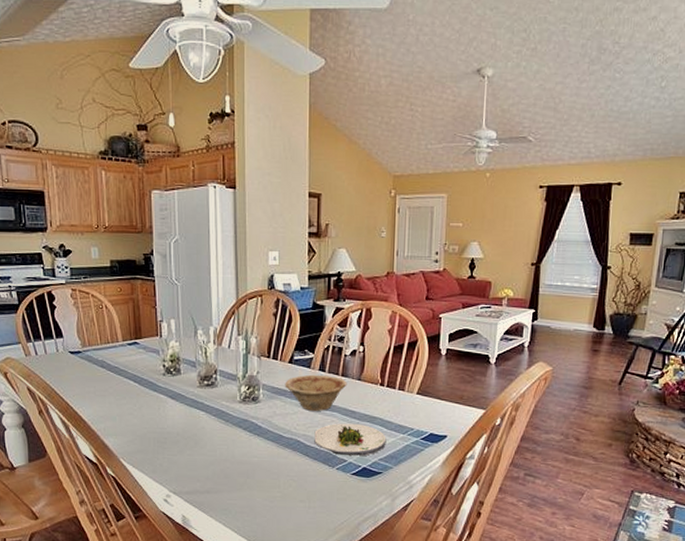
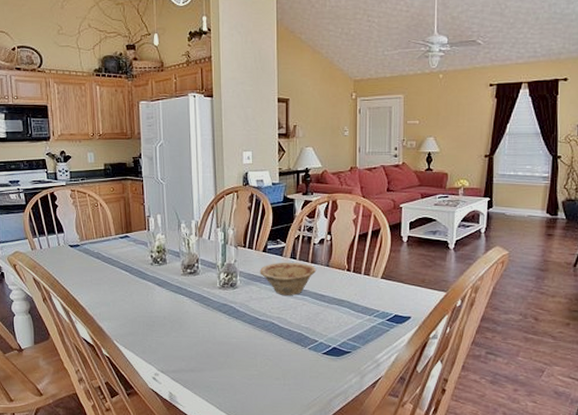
salad plate: present [314,423,386,456] -> none [287,306,354,336]

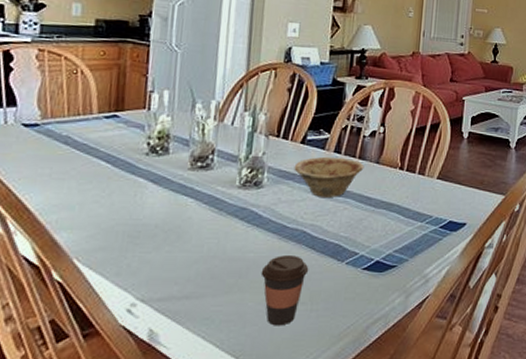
coffee cup: none [243,341,279,395] -> present [261,256,309,326]

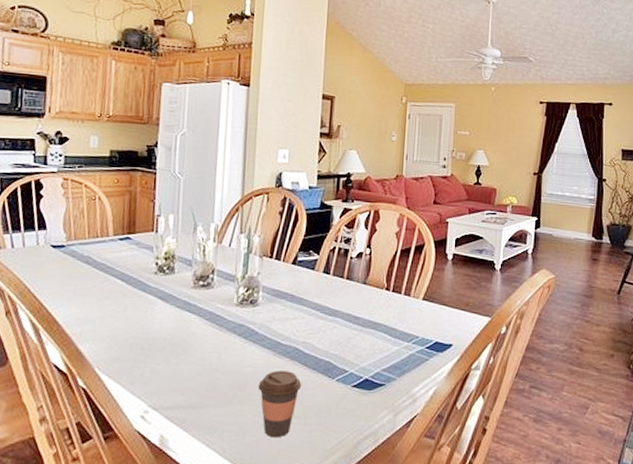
dish: present [294,156,365,197] -> none [286,277,352,316]

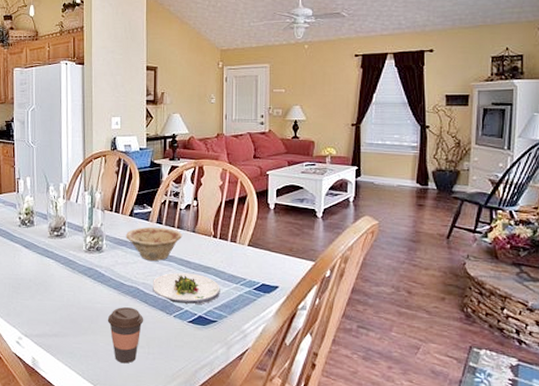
dish: none [286,277,352,316] -> present [126,226,183,261]
salad plate: none [314,329,390,366] -> present [153,272,220,304]

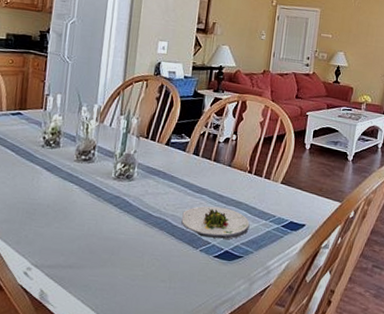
coffee cup: present [107,307,144,364] -> none [129,239,169,298]
dish: present [126,226,183,261] -> none [159,157,219,193]

